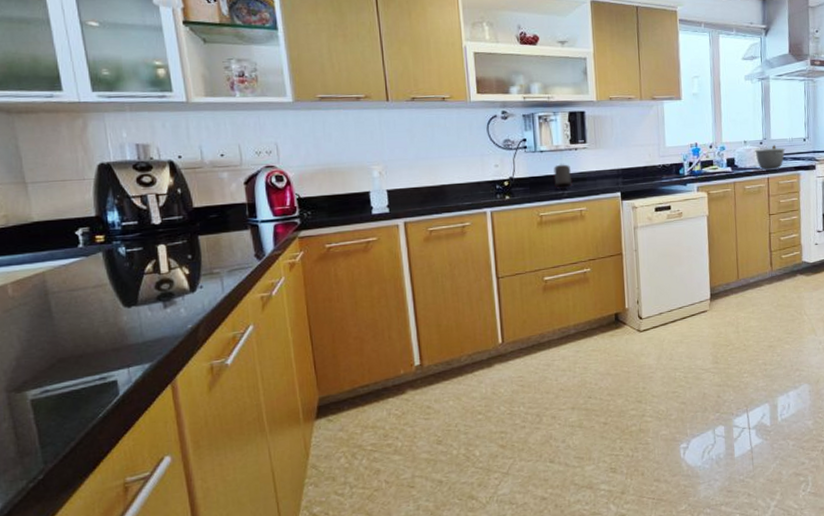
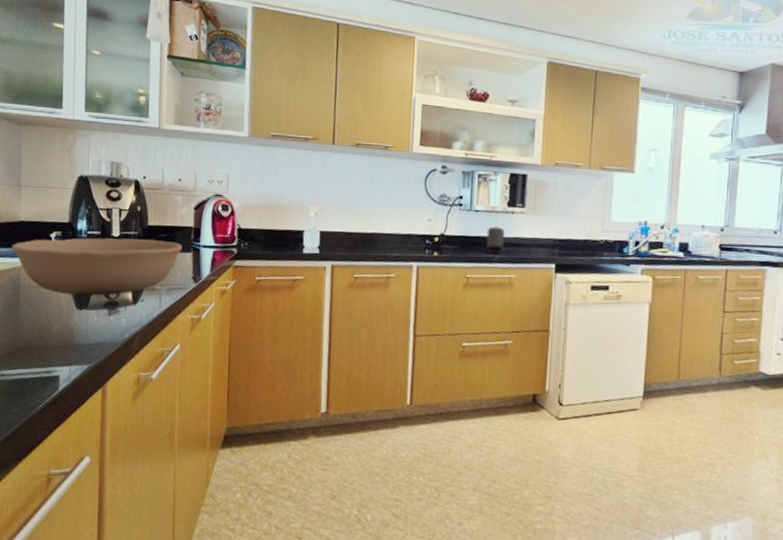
bowl: none [28,221,238,294] -> present [11,238,183,297]
cooking pot: present [755,145,786,171] -> none [714,234,751,262]

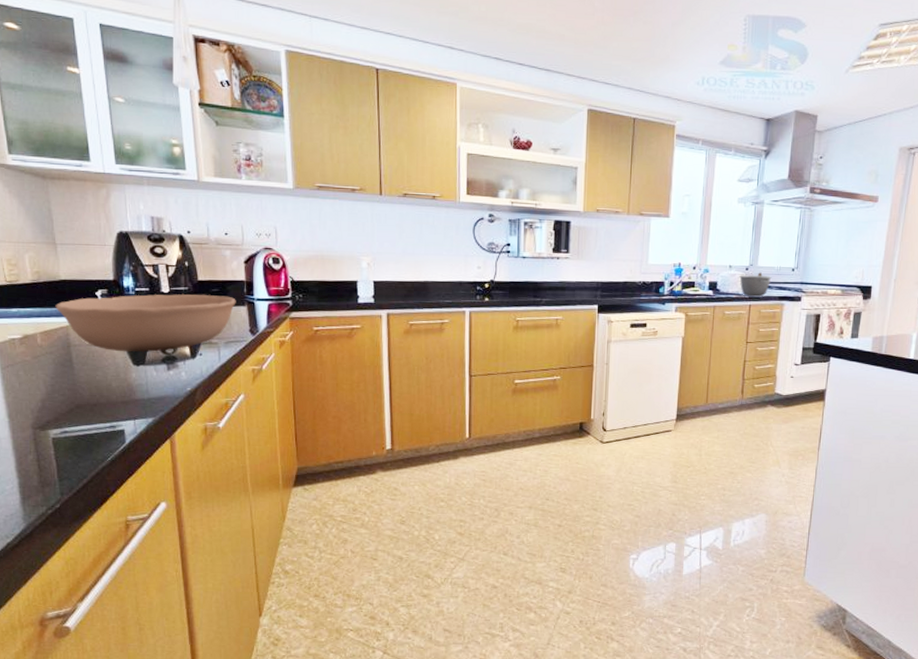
canister: present [483,225,509,253] -> none [530,271,555,297]
cooking pot: none [714,234,751,262] -> present [739,272,772,298]

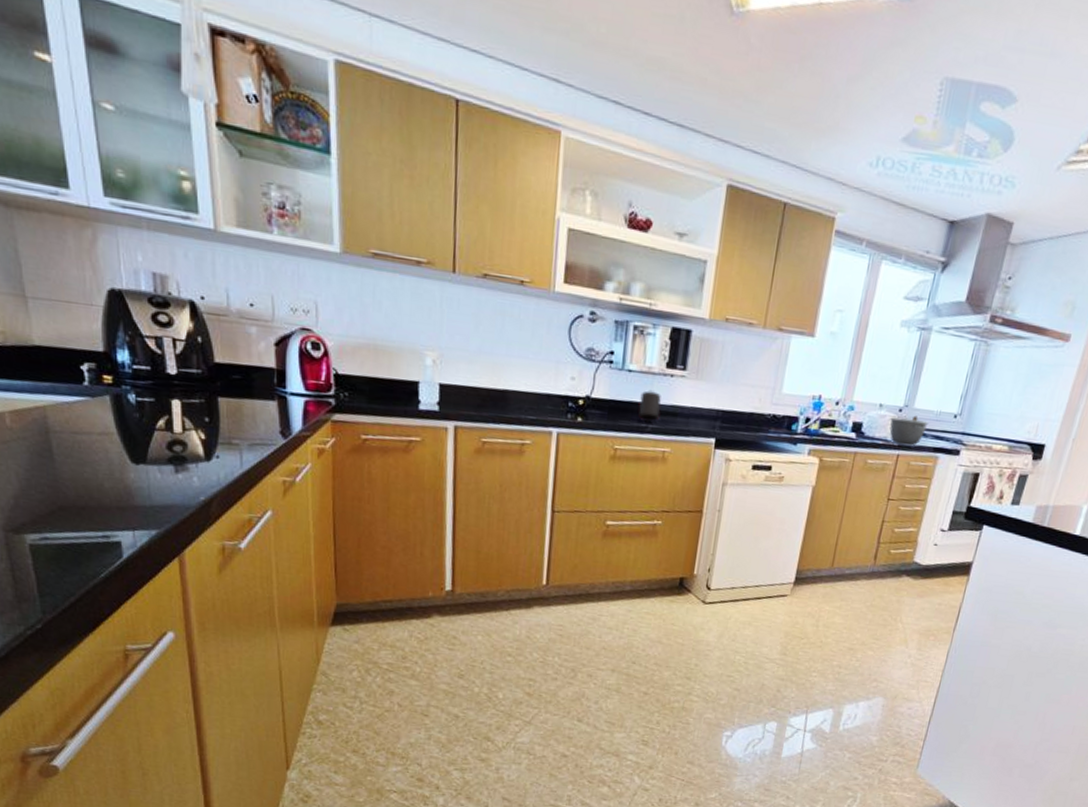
bowl: present [55,293,236,353] -> none [28,371,264,449]
canister: none [530,271,555,297] -> present [635,389,666,422]

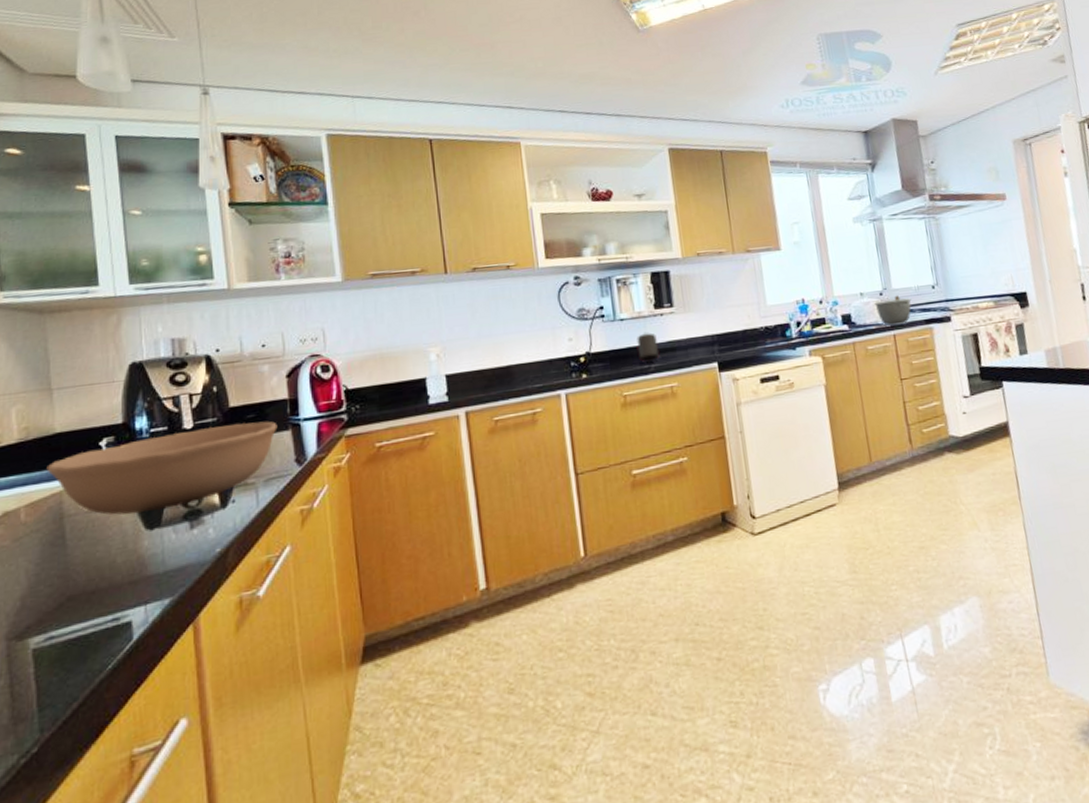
bowl: none [28,371,264,449] -> present [46,421,278,515]

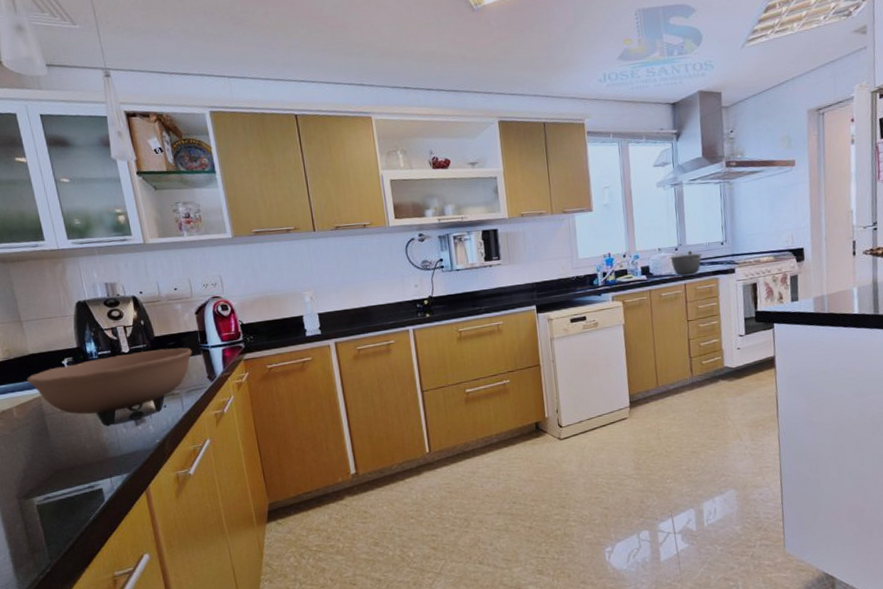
canister: present [633,332,663,363] -> none [467,280,492,305]

